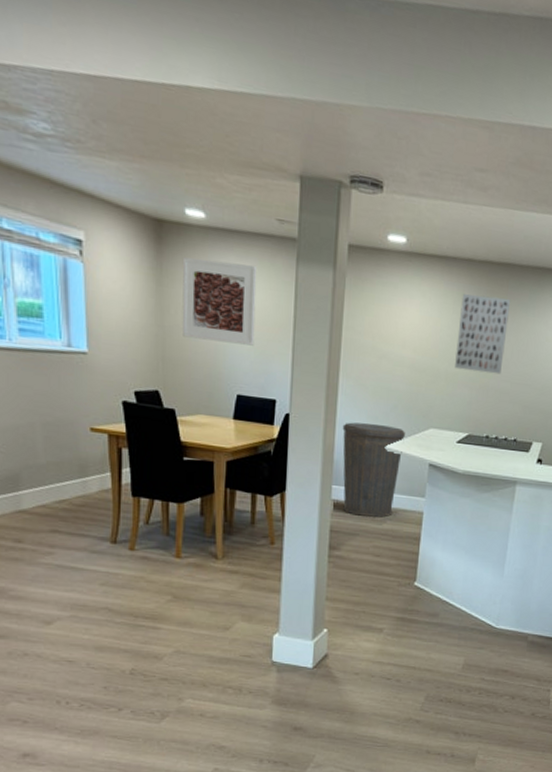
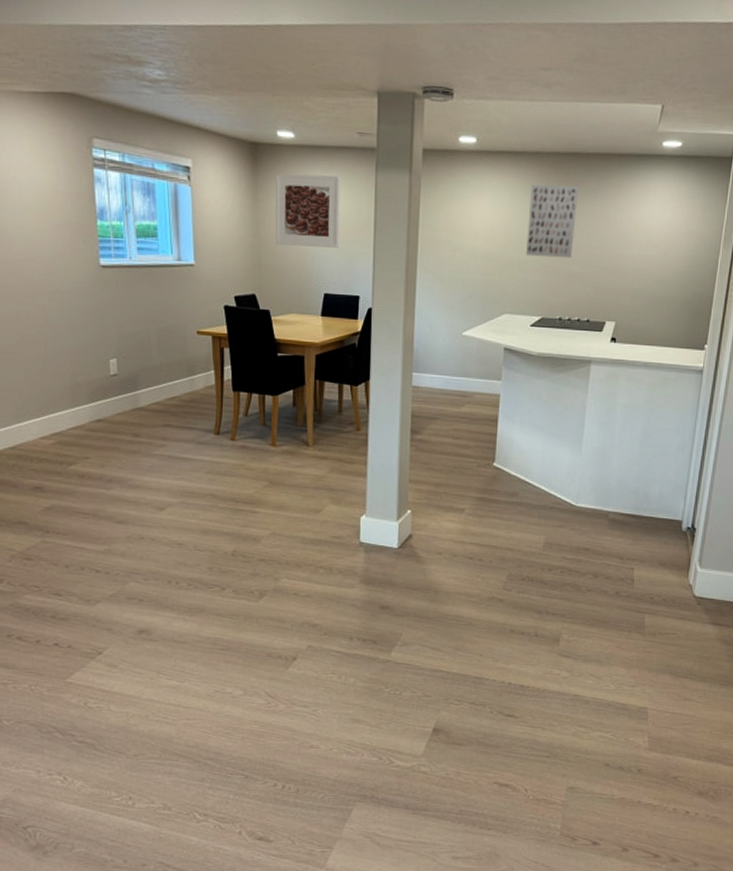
trash can: present [342,422,405,518] -> none [421,312,480,401]

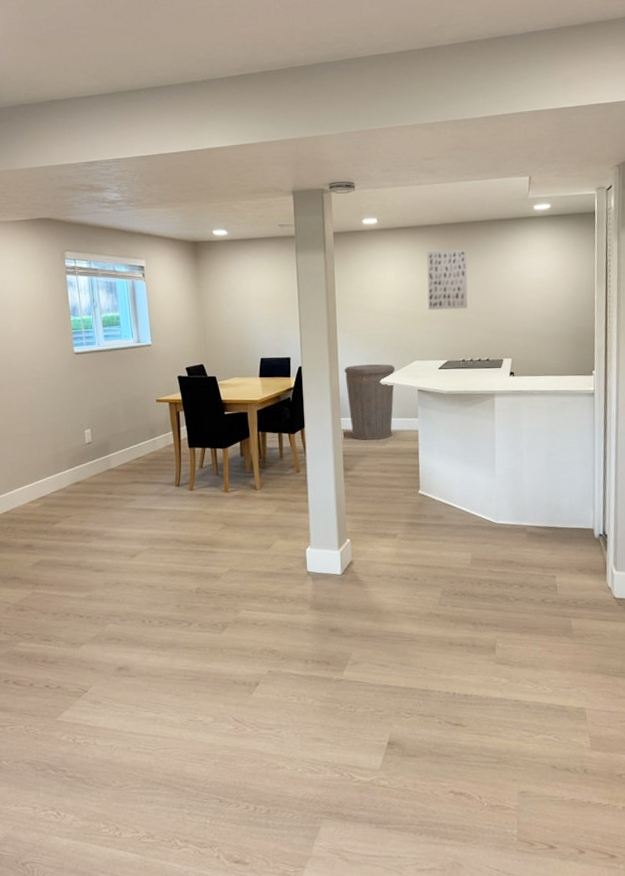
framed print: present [275,173,341,248] -> none [213,260,270,322]
trash can: none [421,312,480,401] -> present [344,364,395,440]

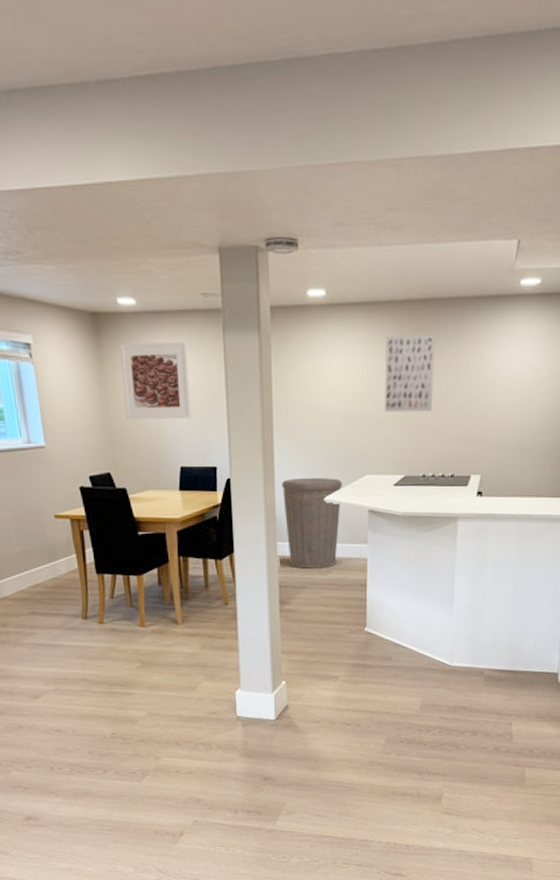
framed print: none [213,260,270,322] -> present [119,341,191,419]

